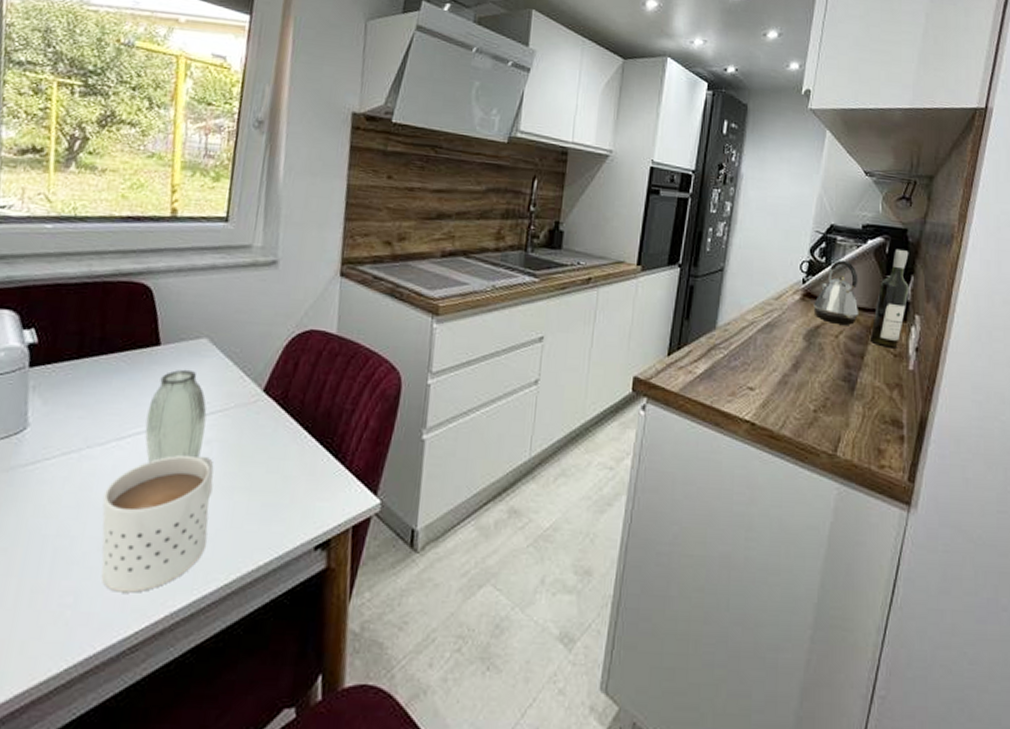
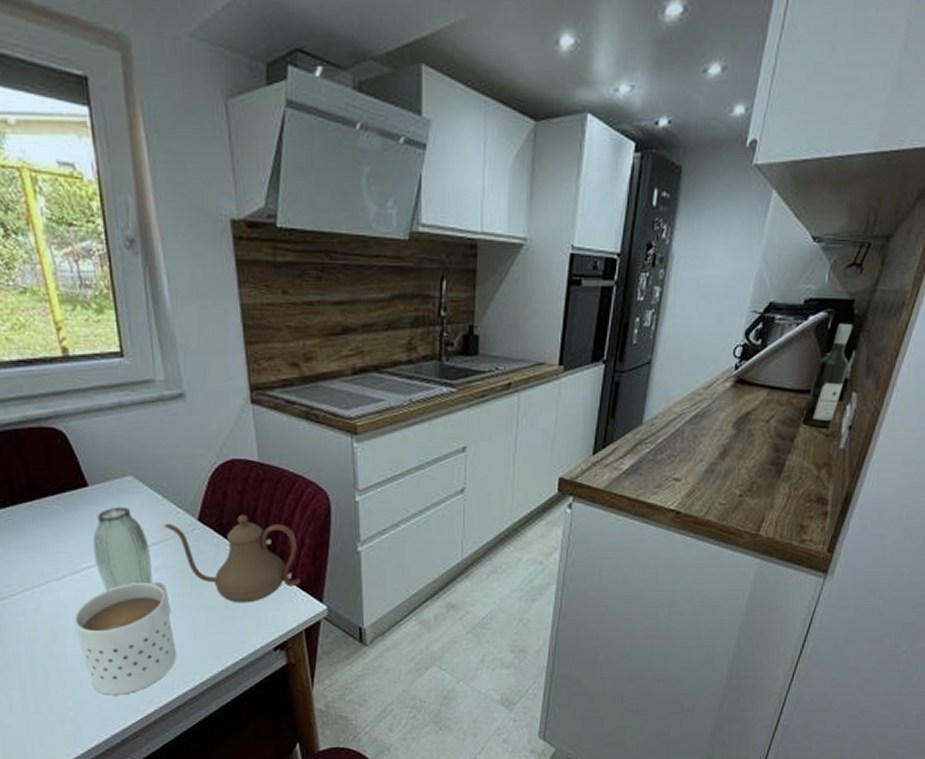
teapot: none [227,388,361,490] -> present [164,514,301,603]
kettle: present [813,260,859,325] -> none [745,340,796,408]

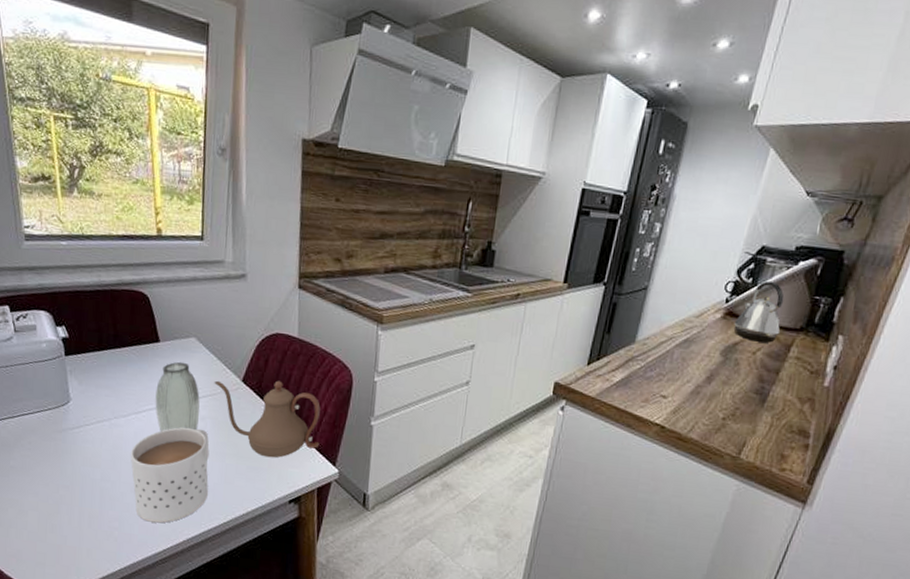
kettle: none [745,340,796,408] -> present [733,281,784,343]
bottle: present [801,323,853,428] -> none [787,270,842,366]

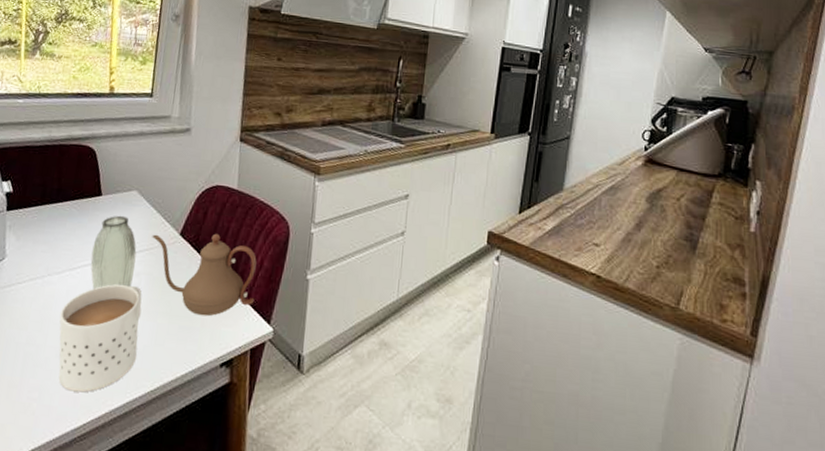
kettle: present [733,281,784,343] -> none [655,129,700,189]

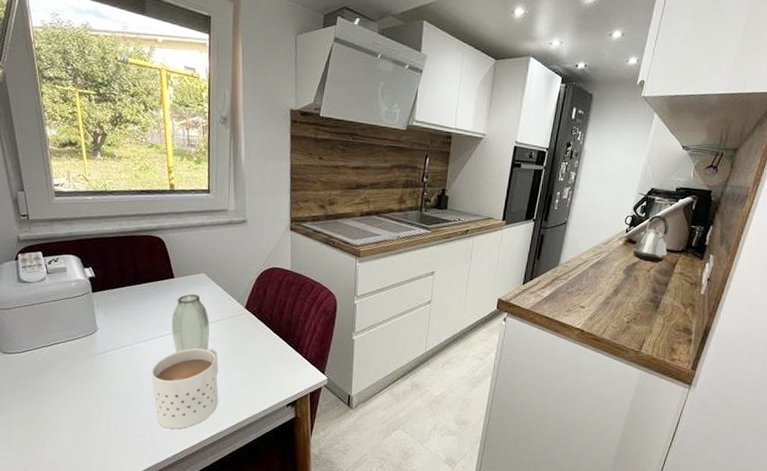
teapot: present [152,233,257,317] -> none [221,306,311,370]
kettle: none [655,129,700,189] -> present [632,215,669,262]

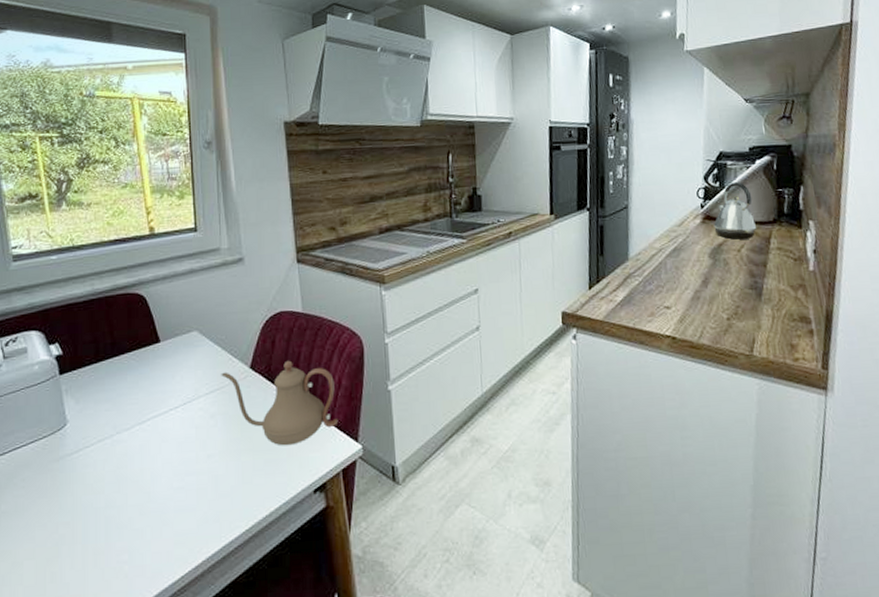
mug: present [150,348,219,429] -> none [136,428,225,547]
vase: present [171,294,210,353] -> none [160,358,208,440]
teapot: none [221,306,311,370] -> present [221,360,339,446]

